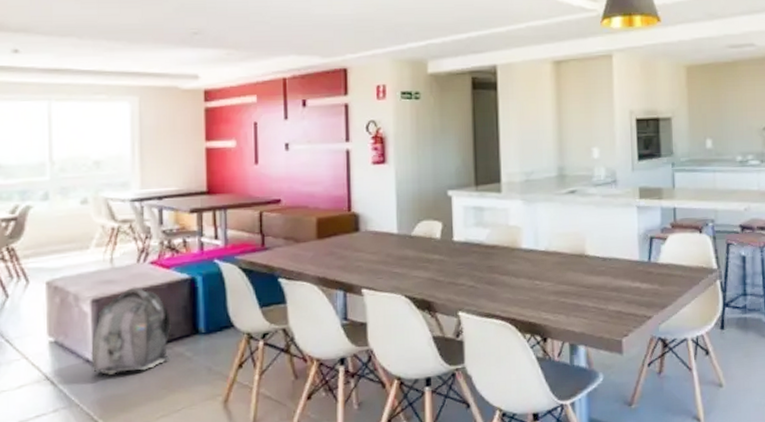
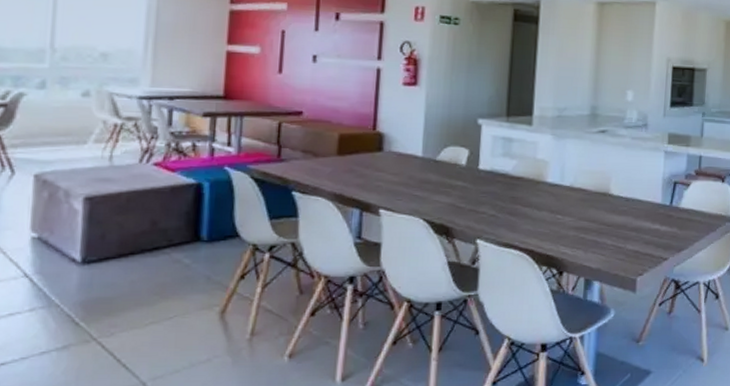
backpack: present [91,287,171,375] -> none [77,187,171,276]

